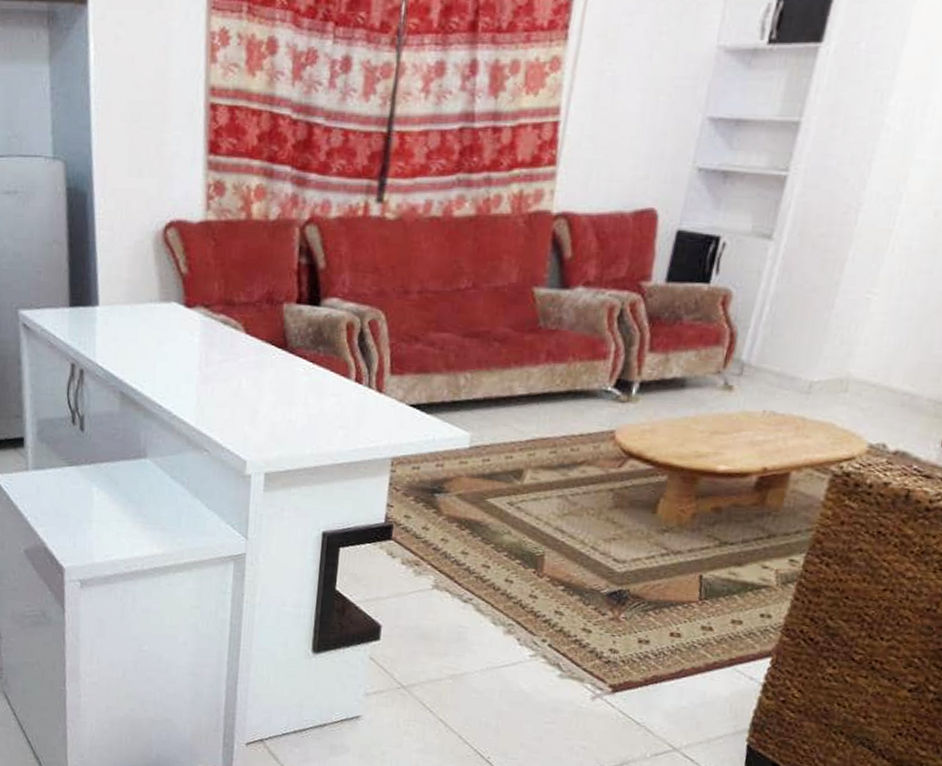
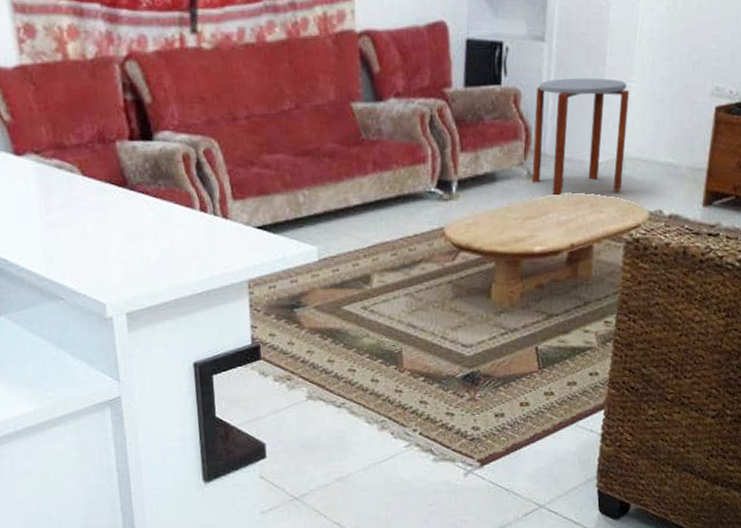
side table: none [729,283,869,417] -> present [532,78,630,196]

